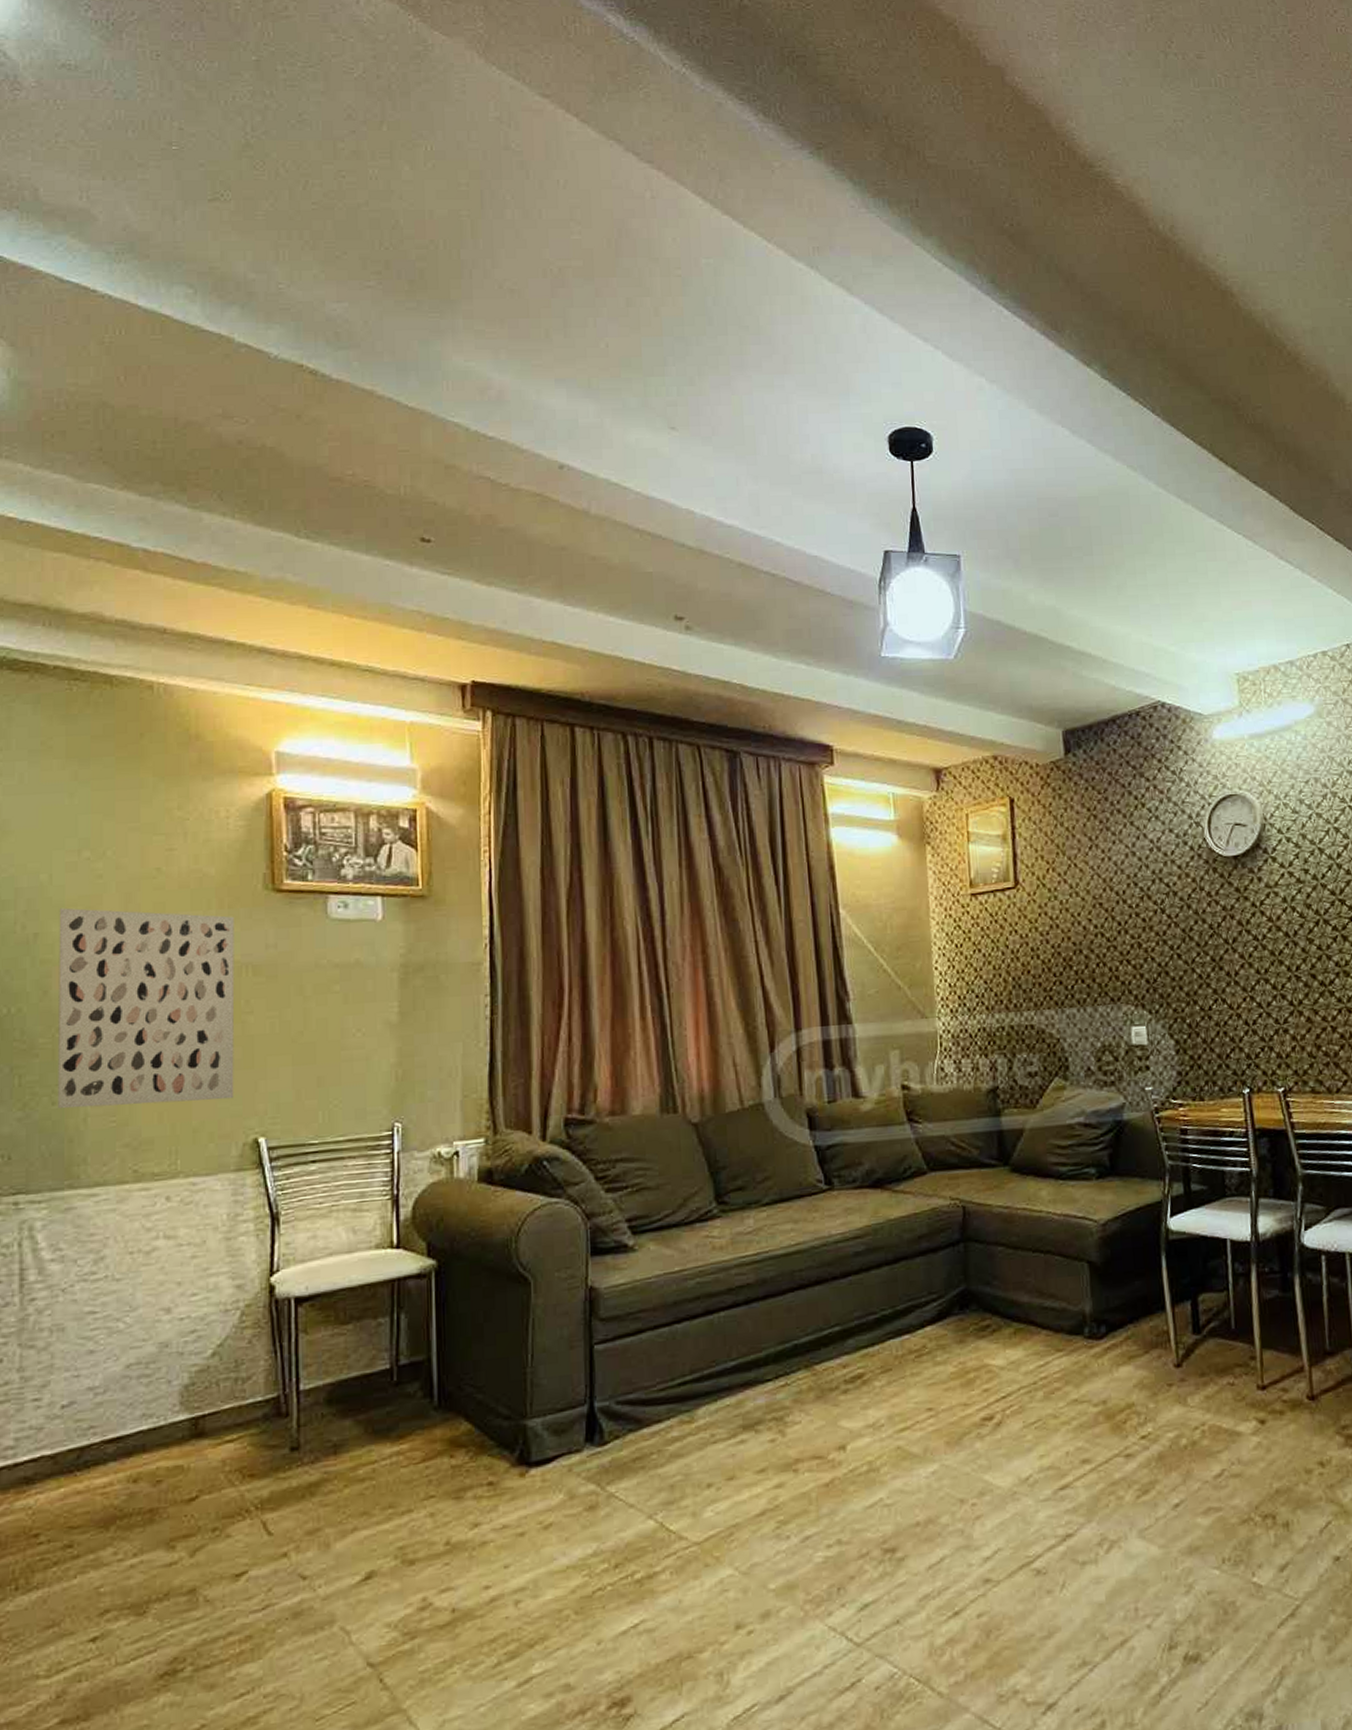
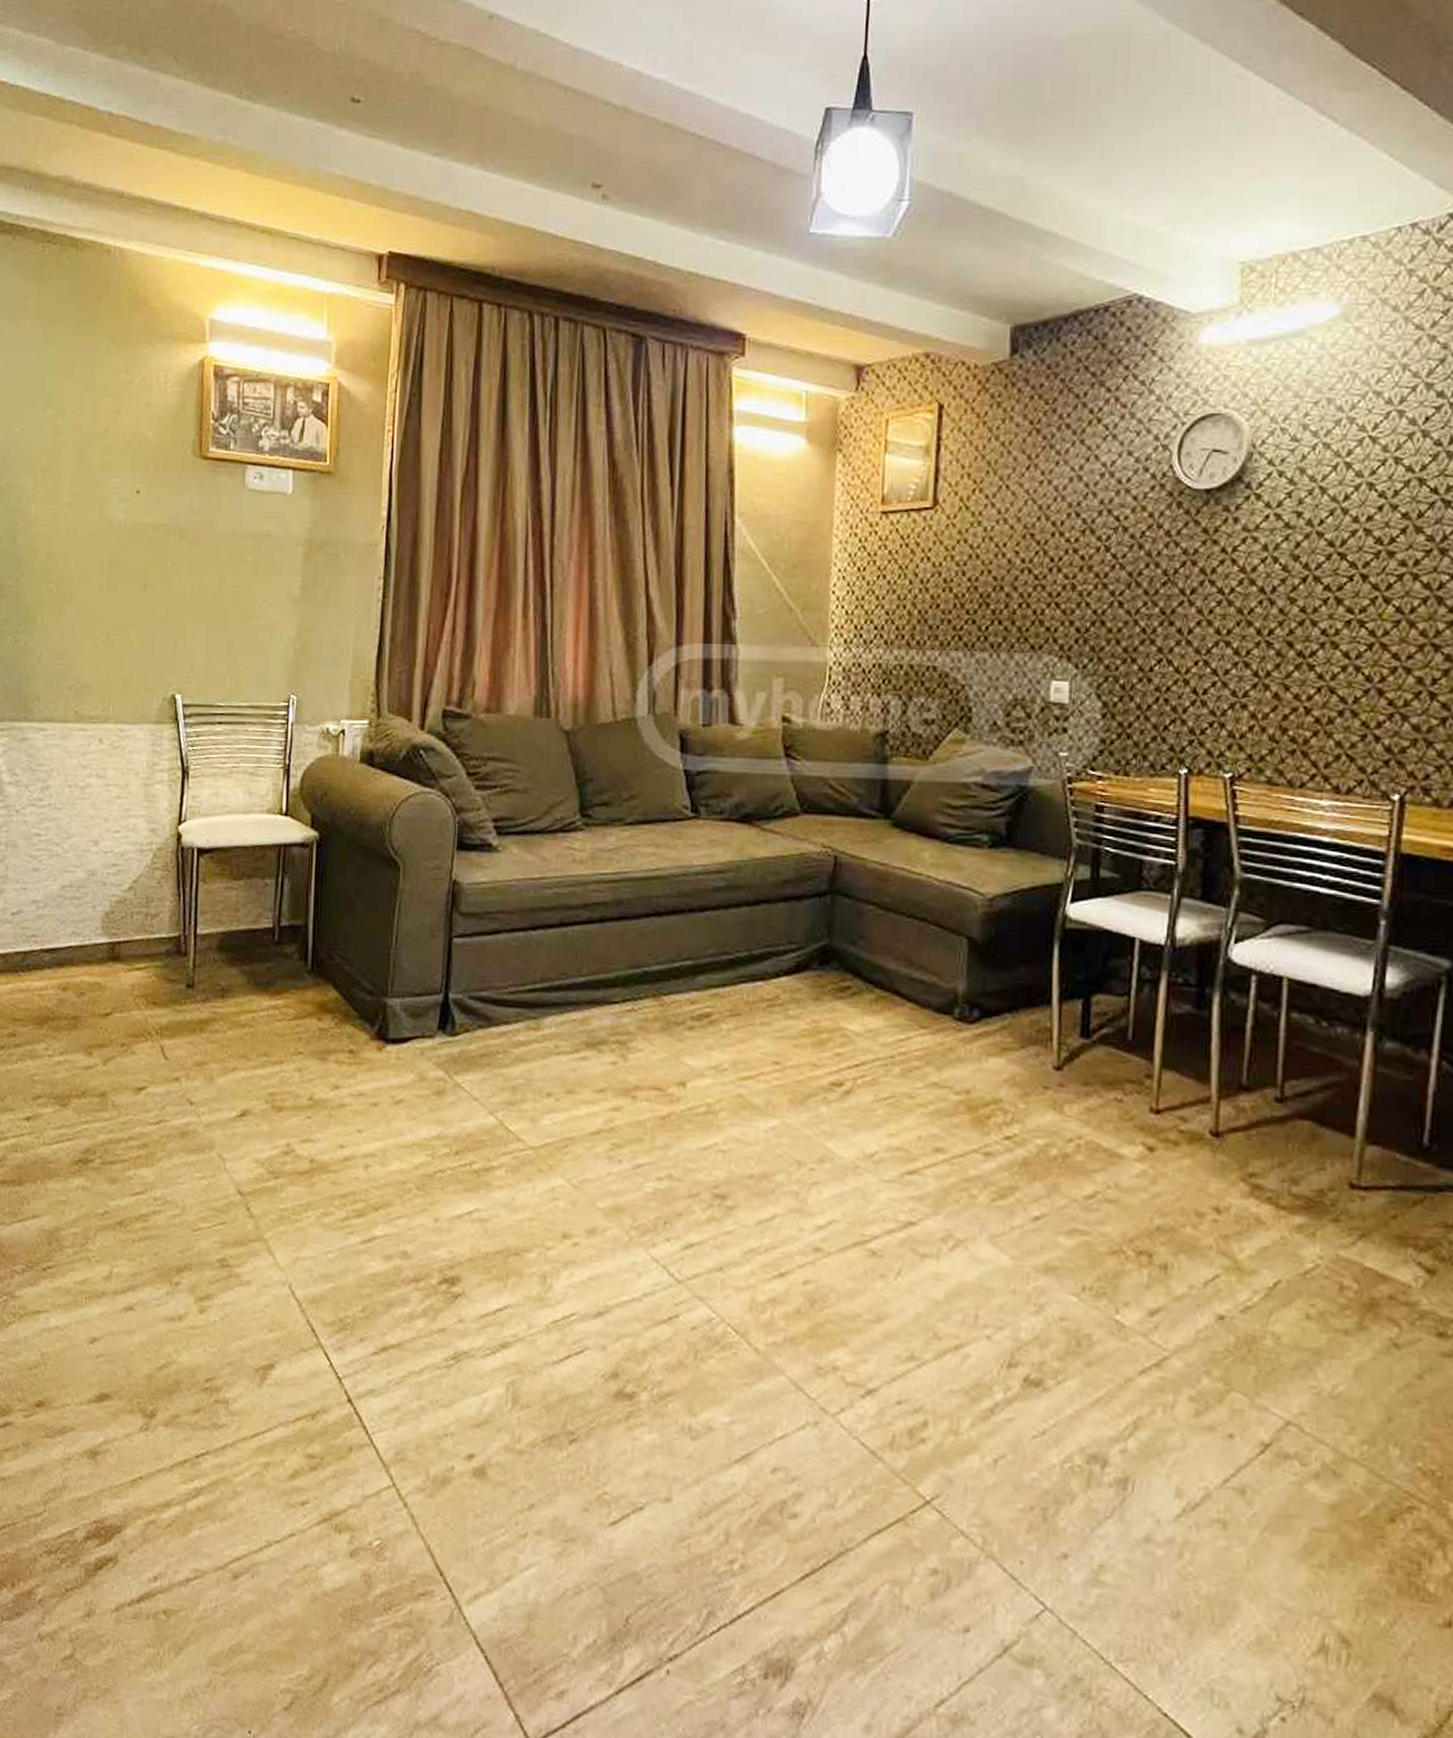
wall art: present [58,907,235,1109] -> none [19,461,166,655]

